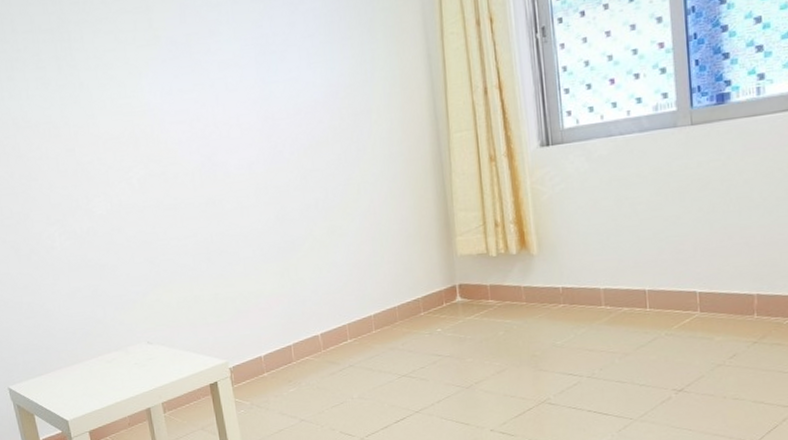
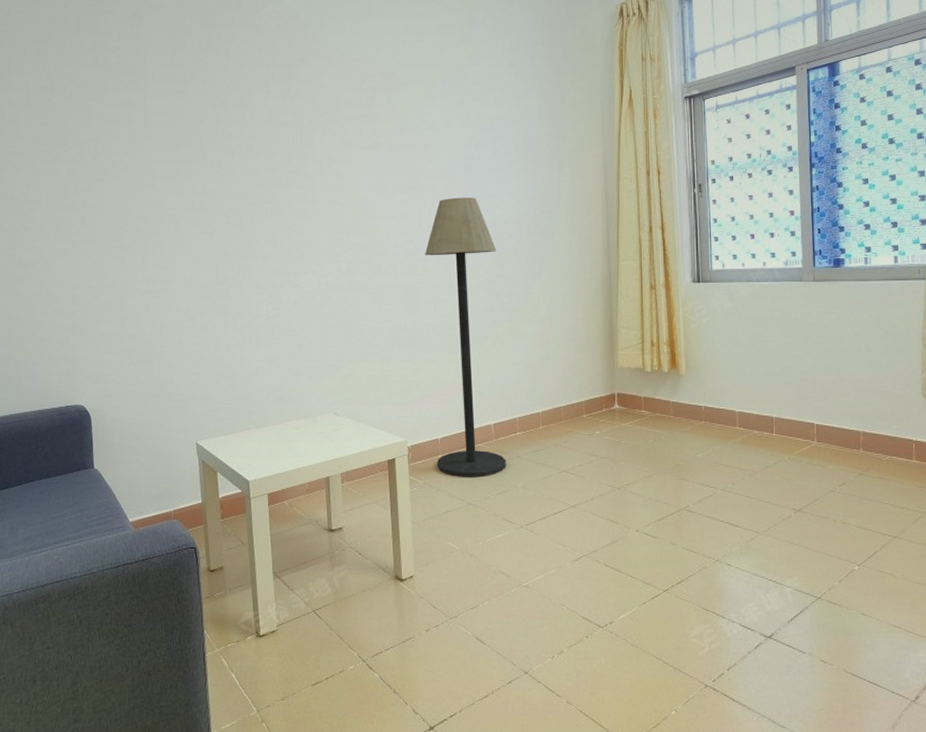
floor lamp: none [224,83,339,394] -> present [425,197,506,477]

